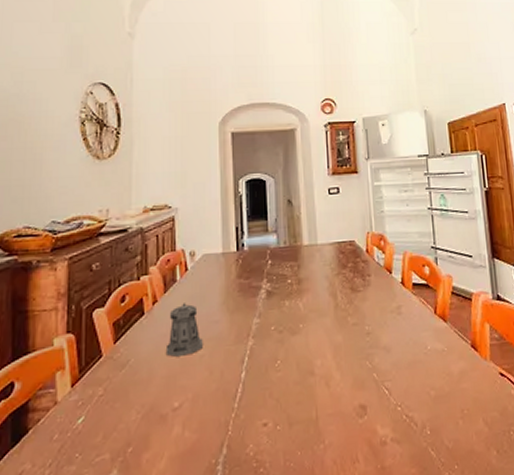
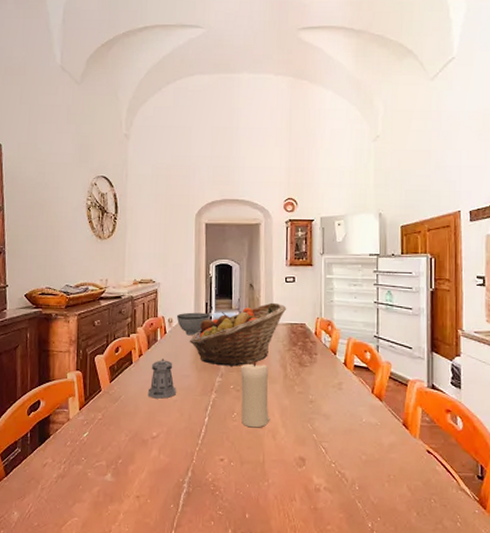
bowl: none [201,239,241,270] -> present [177,312,209,336]
fruit basket: none [218,219,333,304] -> present [190,302,287,366]
candle: none [282,292,322,377] -> present [240,361,270,428]

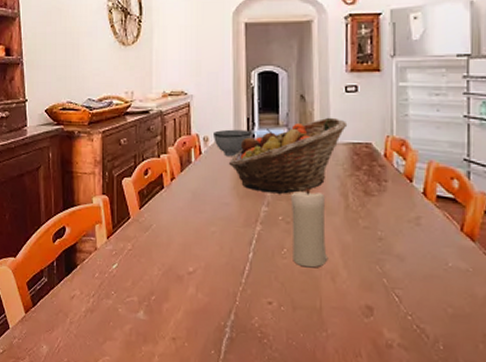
pepper shaker: present [147,359,176,399] -> none [182,183,214,230]

